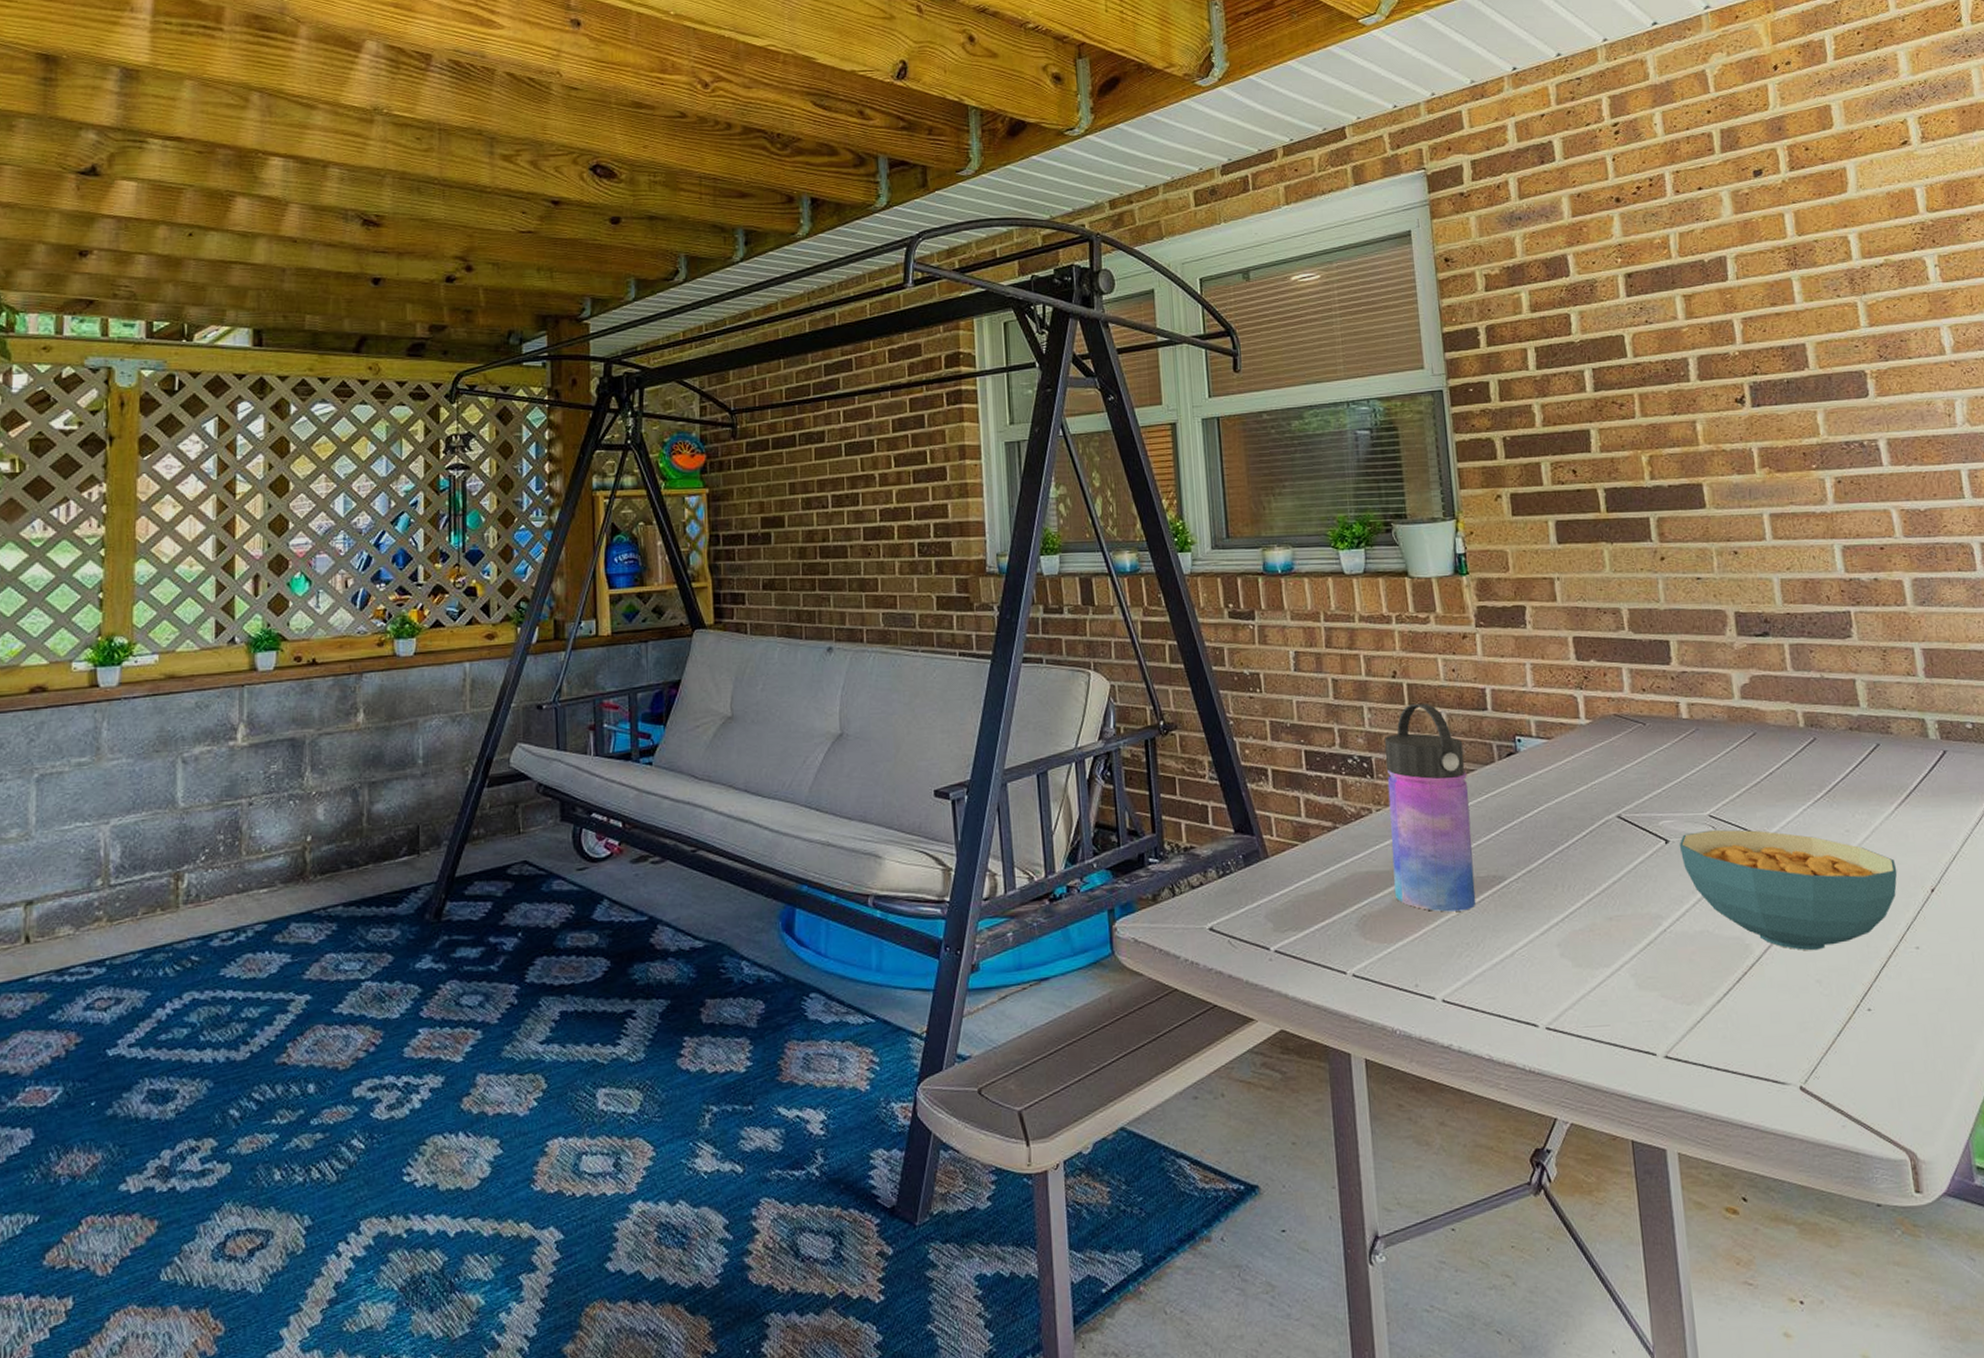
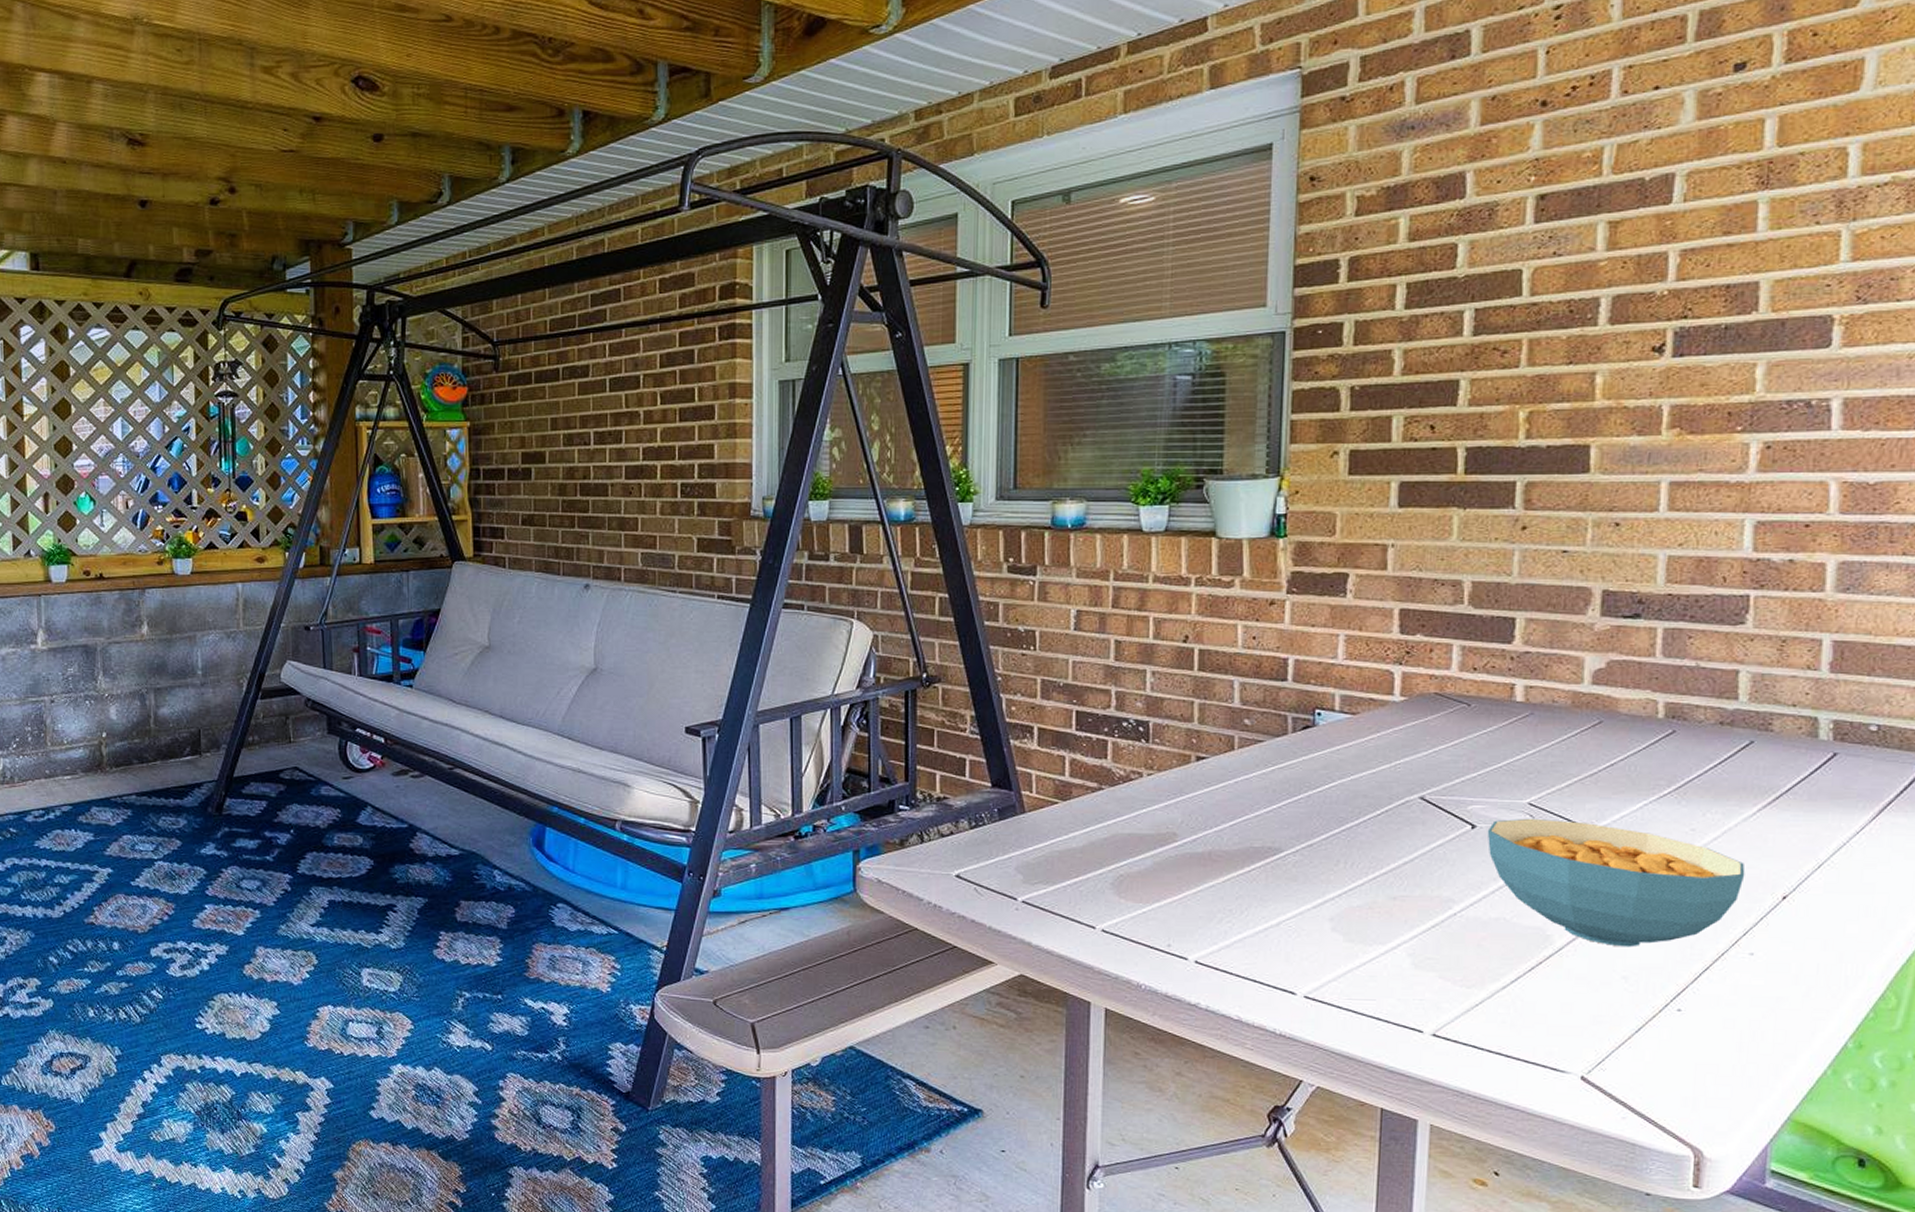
water bottle: present [1384,703,1476,912] -> none [1156,669,1254,879]

